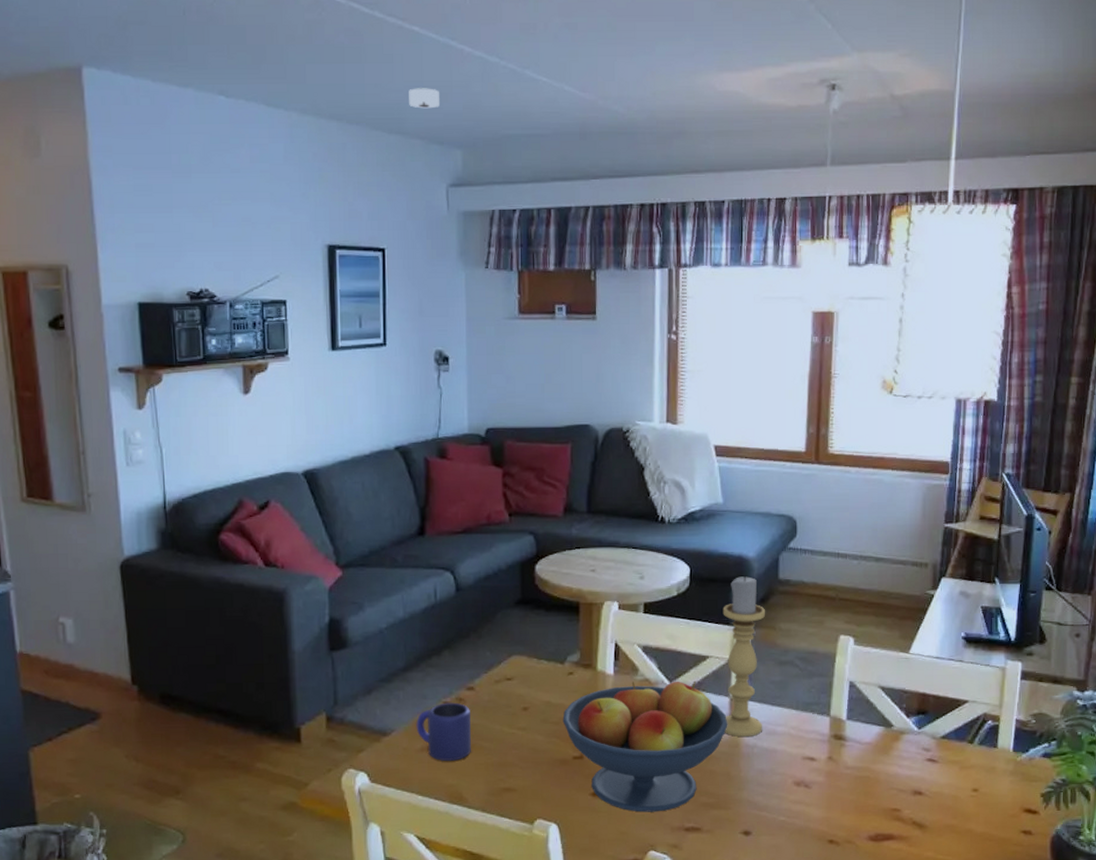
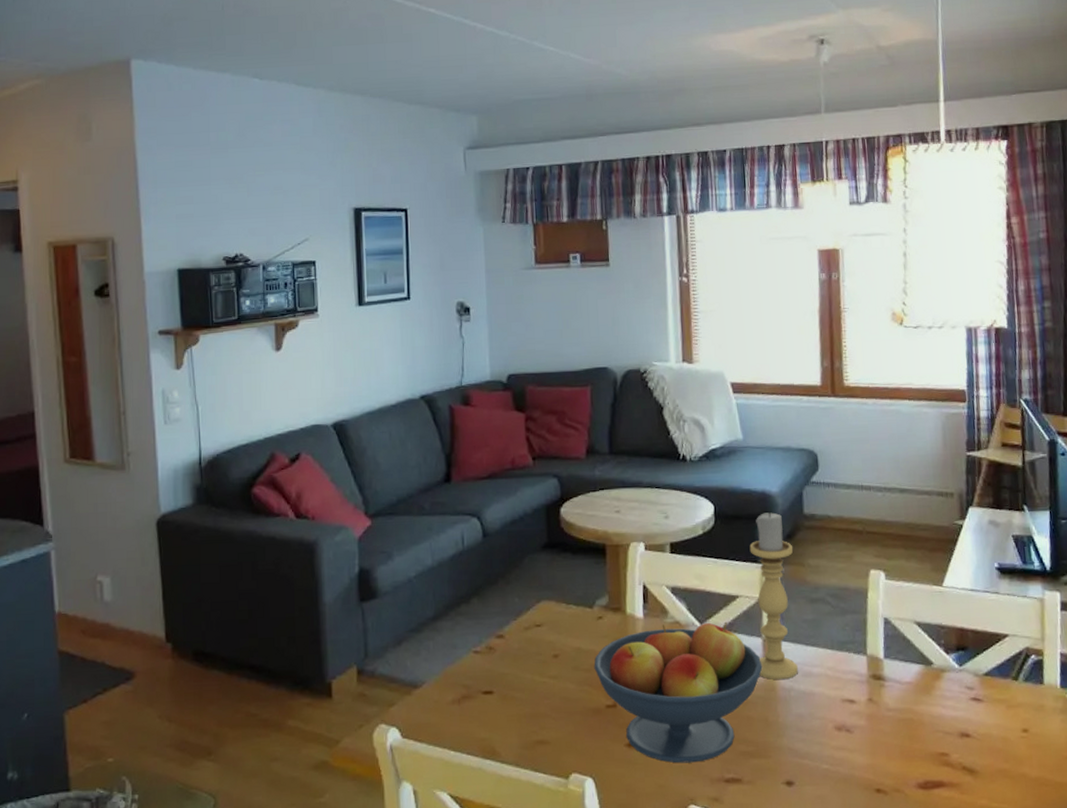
smoke detector: present [409,88,439,109] -> none [427,62,455,81]
mug: present [416,702,471,761] -> none [446,651,503,713]

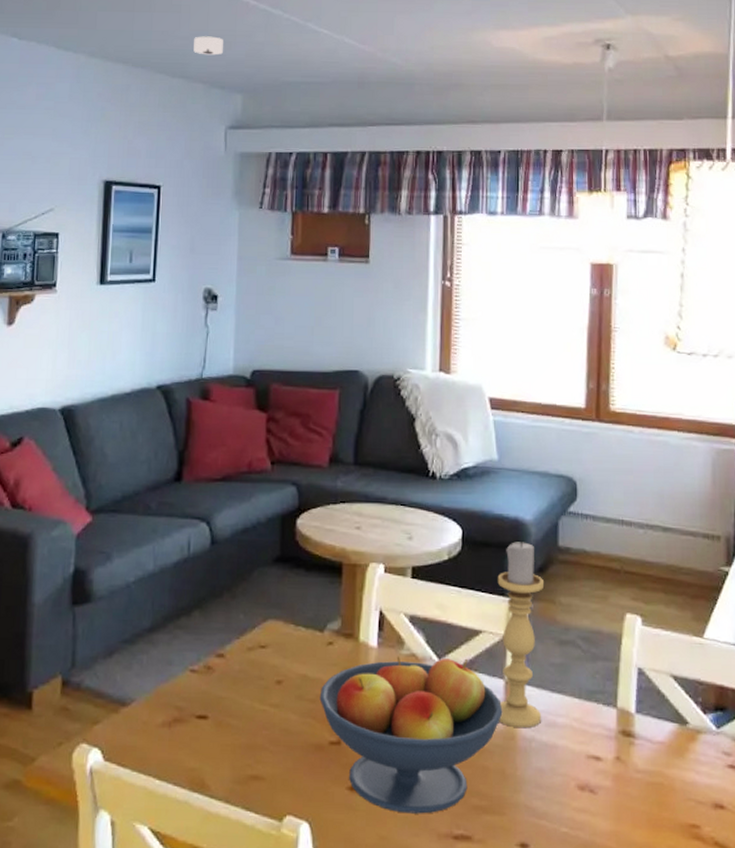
smoke detector: none [427,62,455,81] -> present [193,36,223,55]

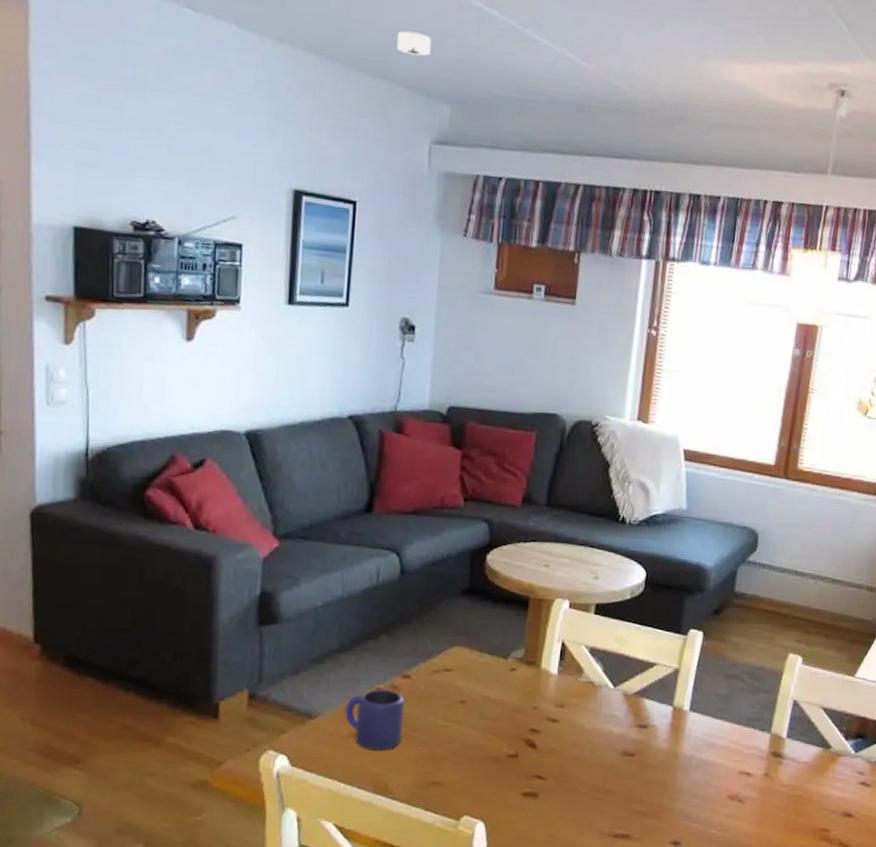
mug: none [158,670,219,740] -> present [345,689,404,750]
fruit bowl: present [319,656,503,814] -> none [500,683,669,817]
candle holder: present [497,540,545,727] -> none [664,585,719,747]

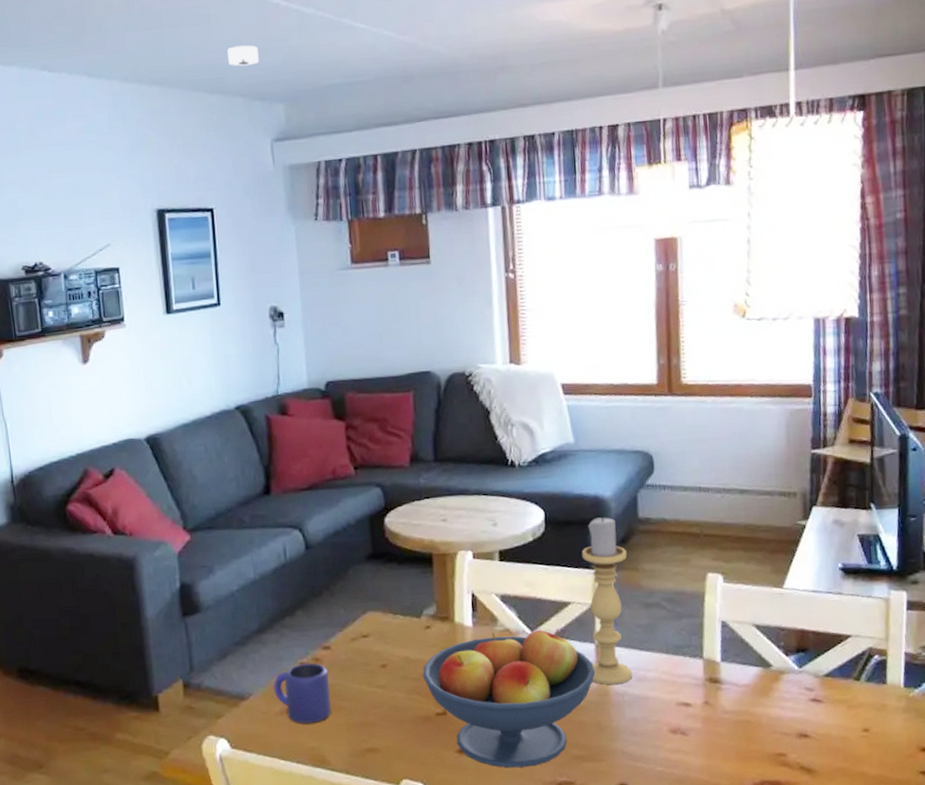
fruit bowl: none [500,683,669,817] -> present [422,628,596,768]
candle holder: none [664,585,719,747] -> present [581,516,633,685]

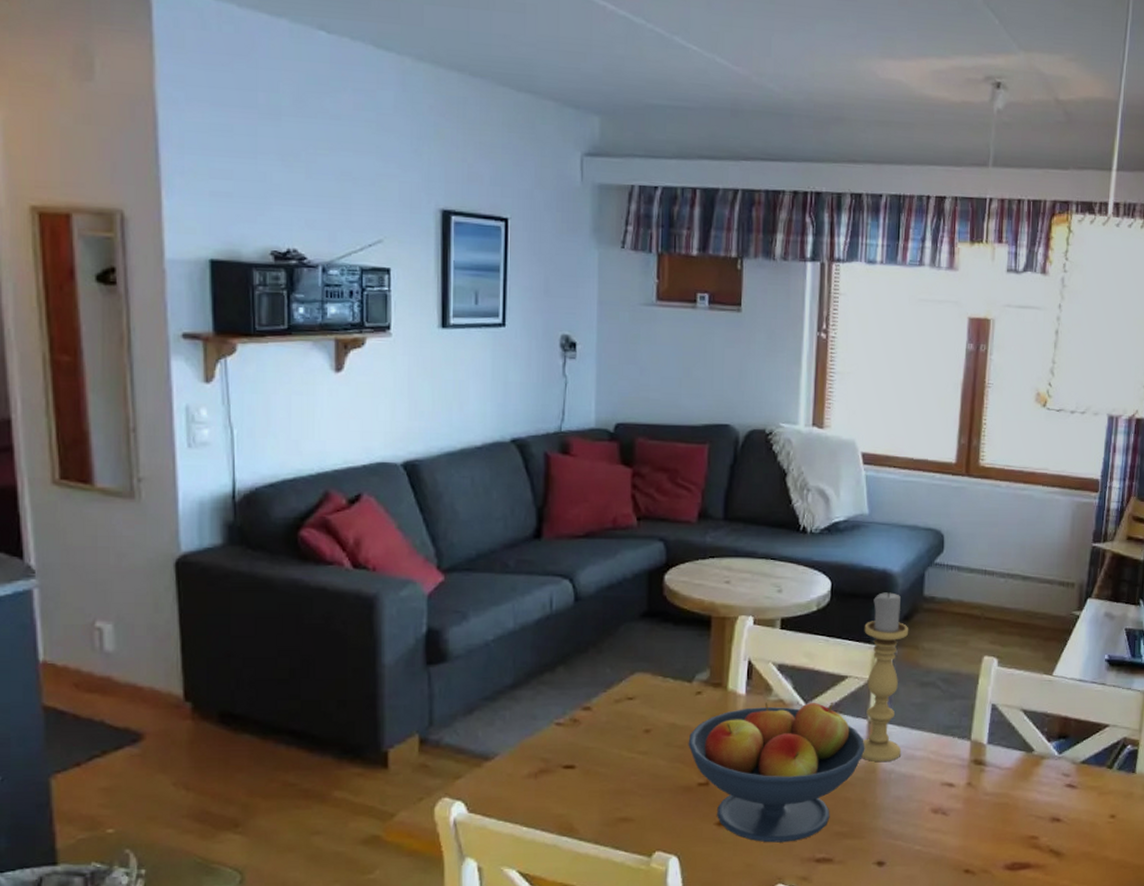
smoke detector: present [227,45,259,66] -> none [542,43,577,68]
mug: present [273,663,331,723] -> none [523,724,586,788]

